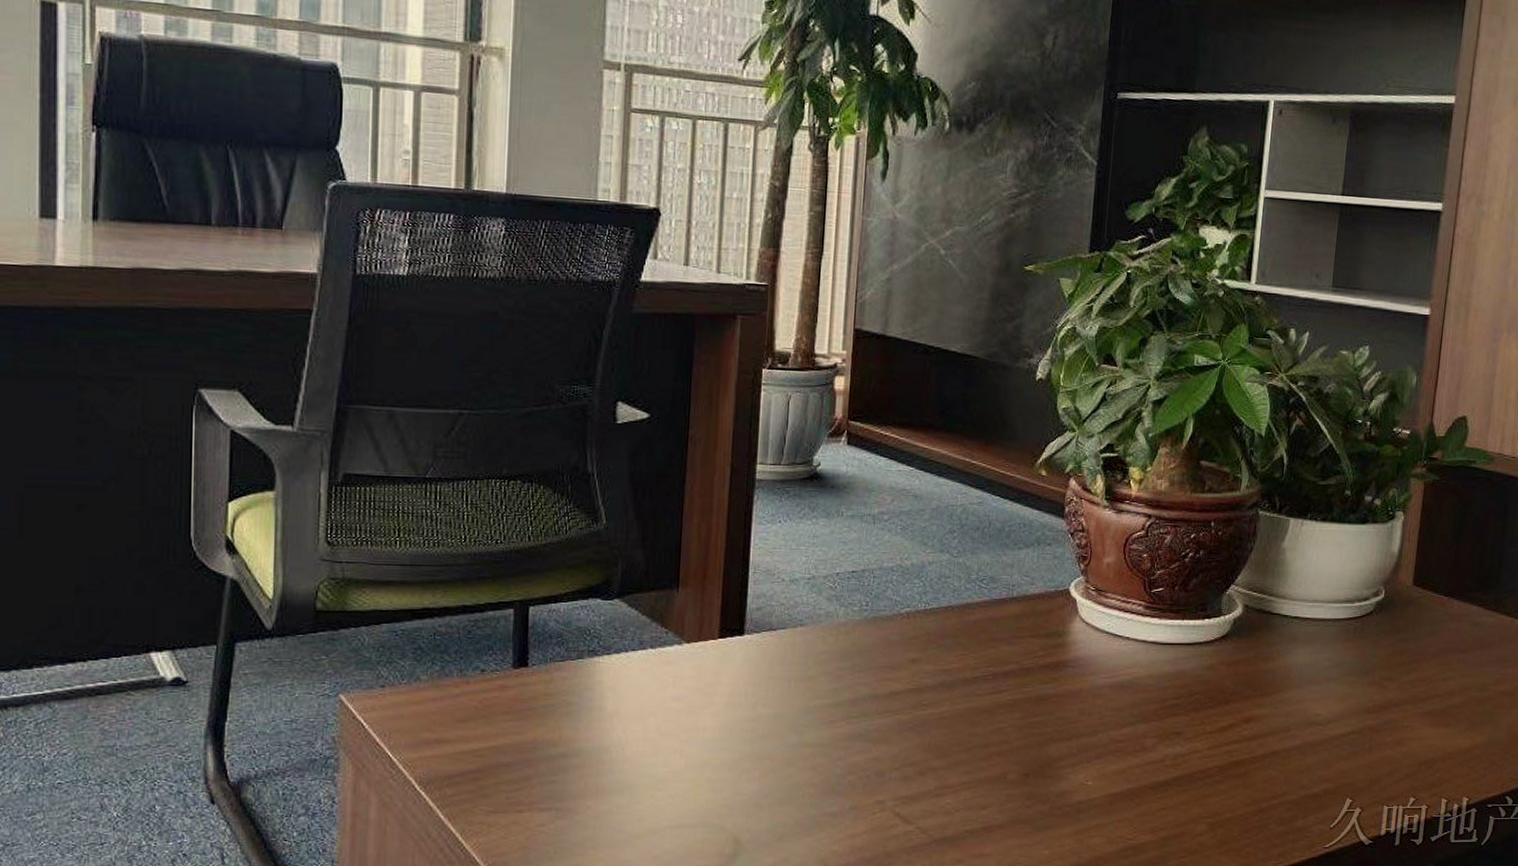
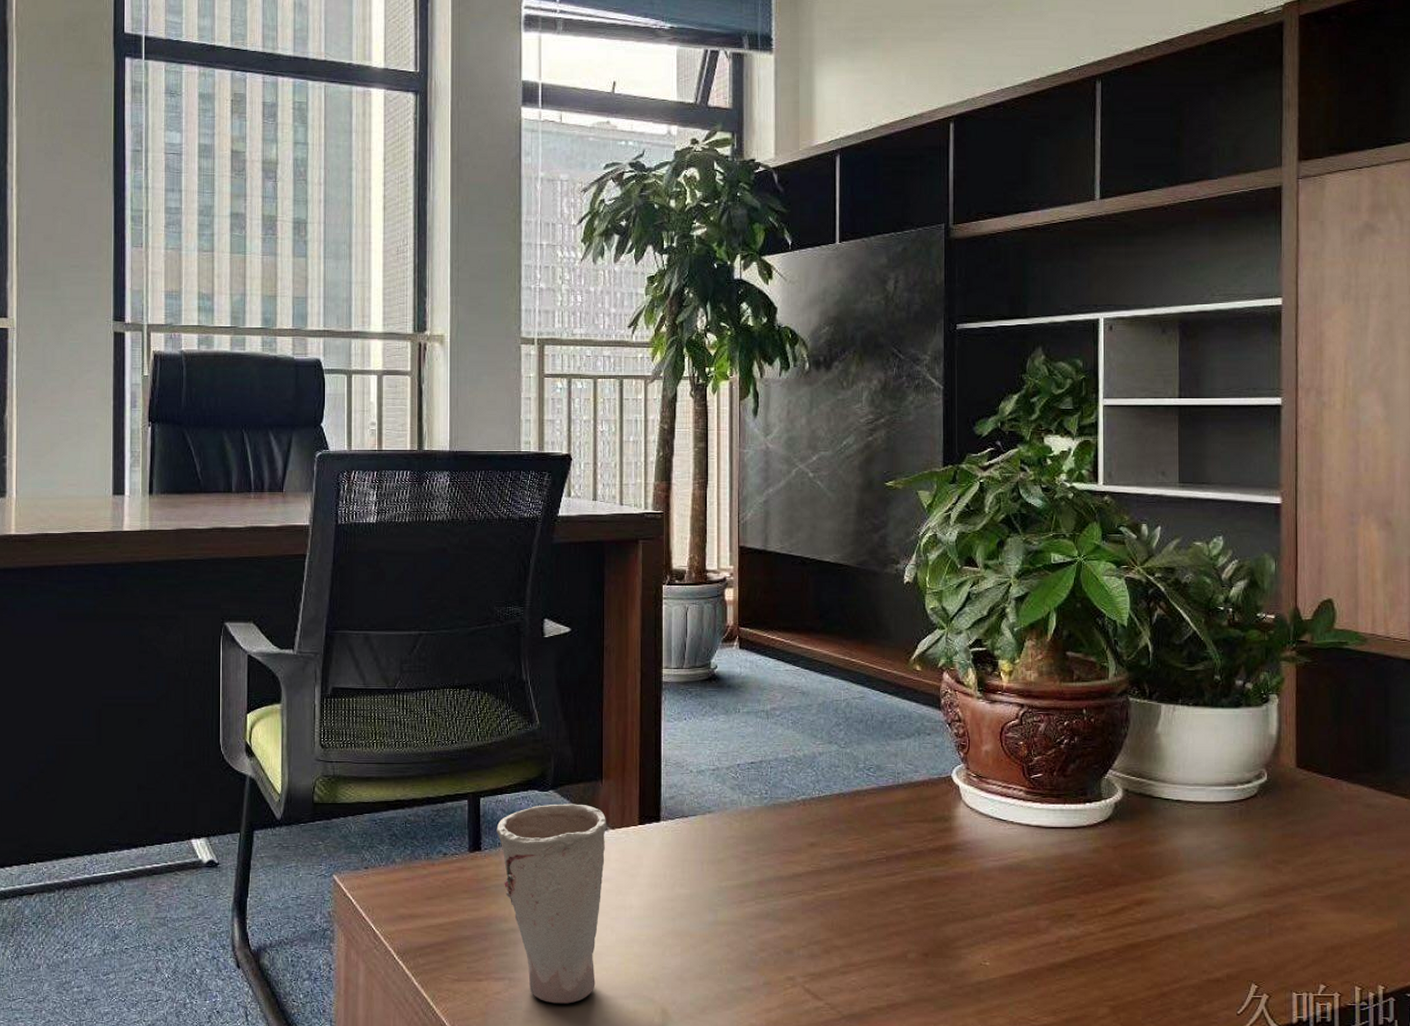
cup: none [547,614,681,835] -> present [496,803,606,1004]

